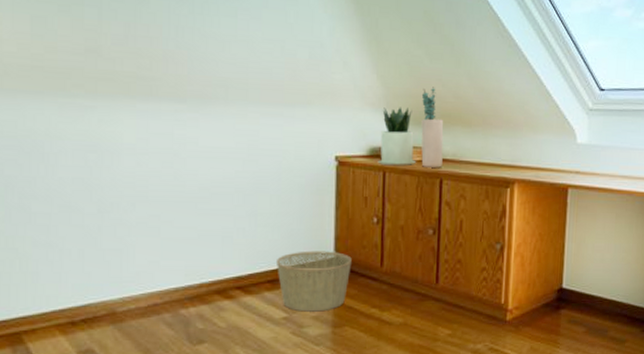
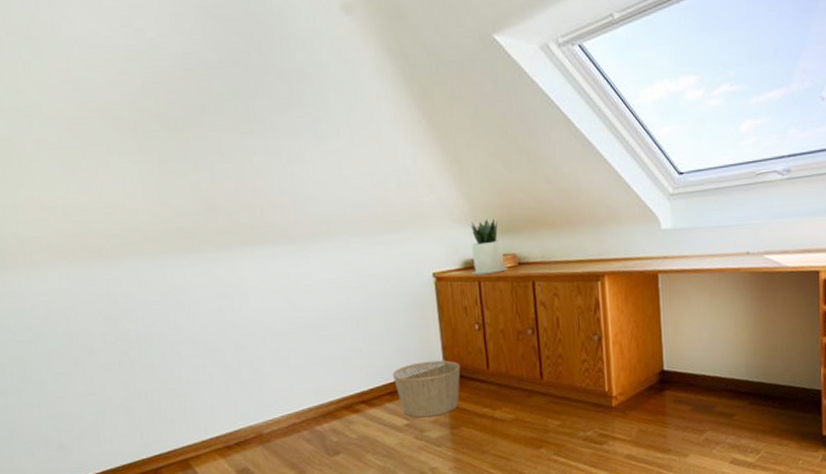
vase: present [421,87,444,169] -> none [504,195,533,273]

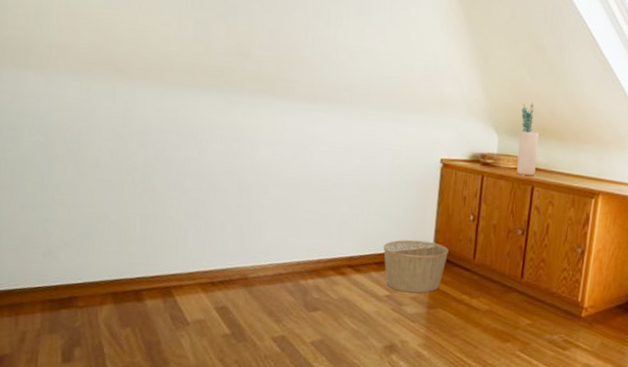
planter: present [470,218,509,276] -> none [477,118,512,173]
vase: none [504,195,533,273] -> present [516,102,539,177]

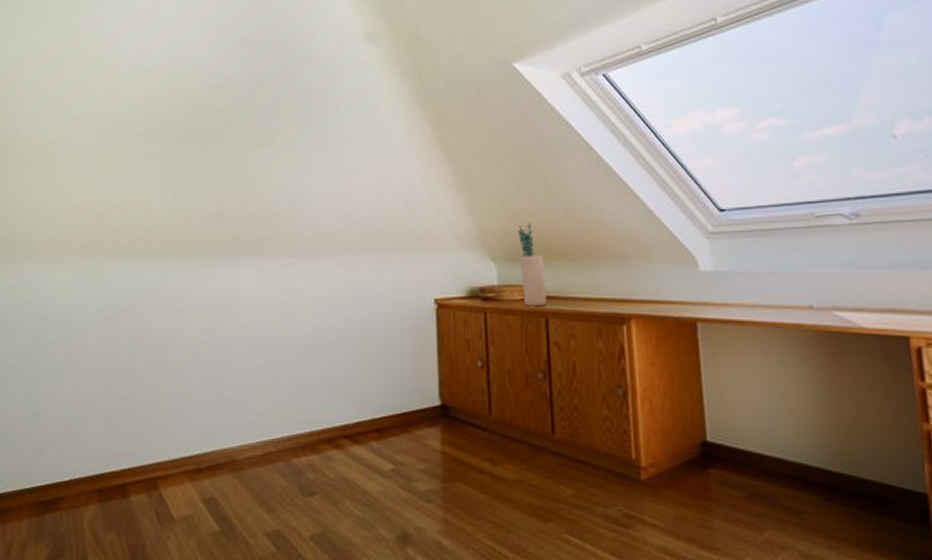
basket: present [383,239,449,294] -> none [381,397,458,464]

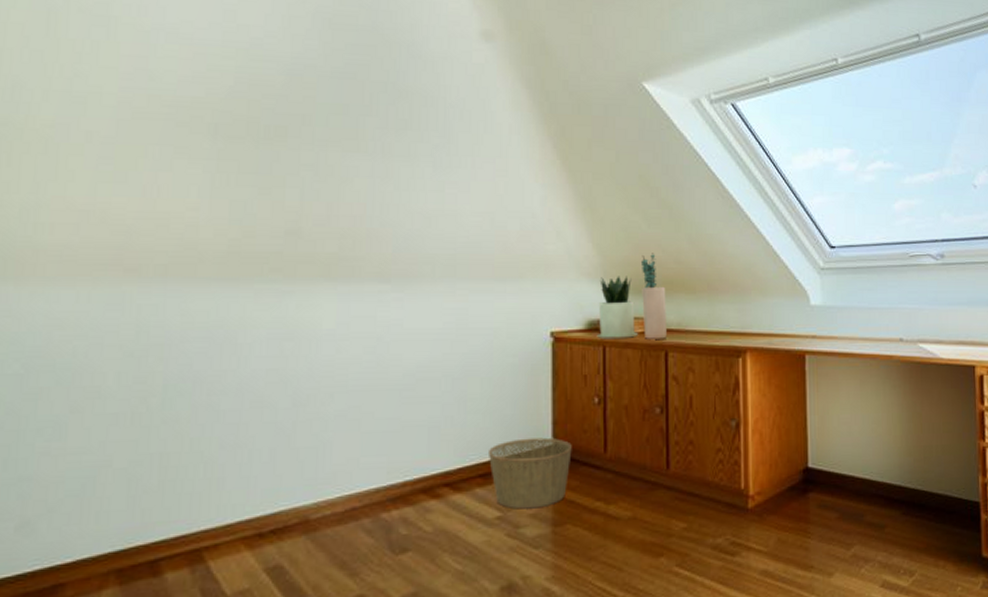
basket: none [381,397,458,464] -> present [487,437,572,510]
planter: none [477,245,519,306] -> present [596,276,639,340]

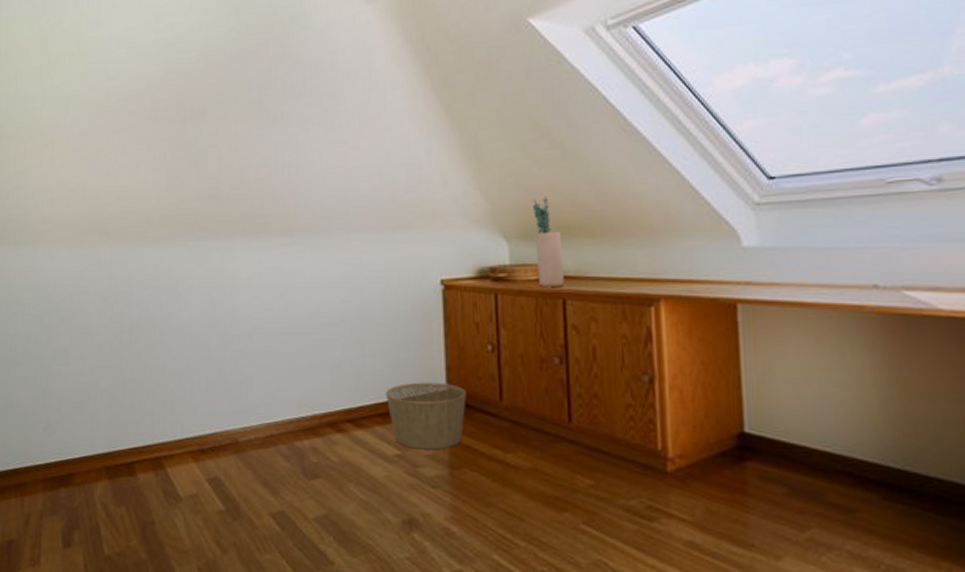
planter: present [596,276,639,340] -> none [487,222,533,287]

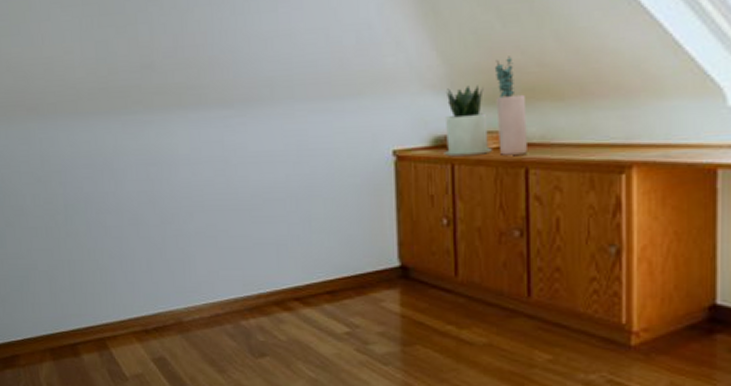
basket: present [385,382,467,450] -> none [333,258,420,327]
planter: none [487,222,533,287] -> present [443,85,493,157]

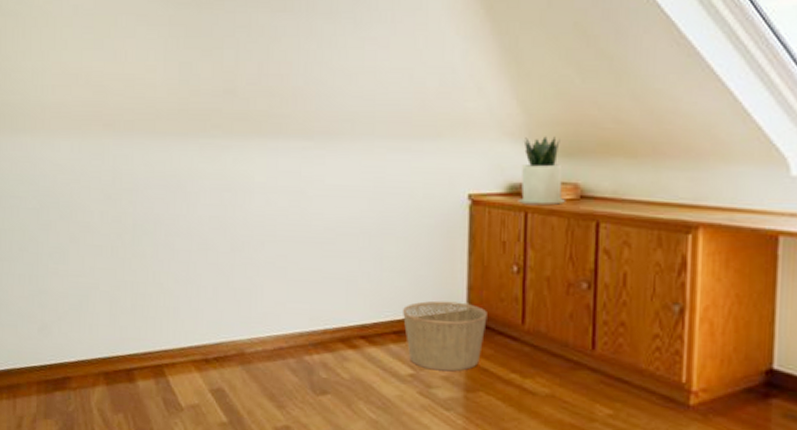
basket: none [333,258,420,327] -> present [402,300,487,372]
vase: present [494,56,527,157] -> none [571,111,601,209]

